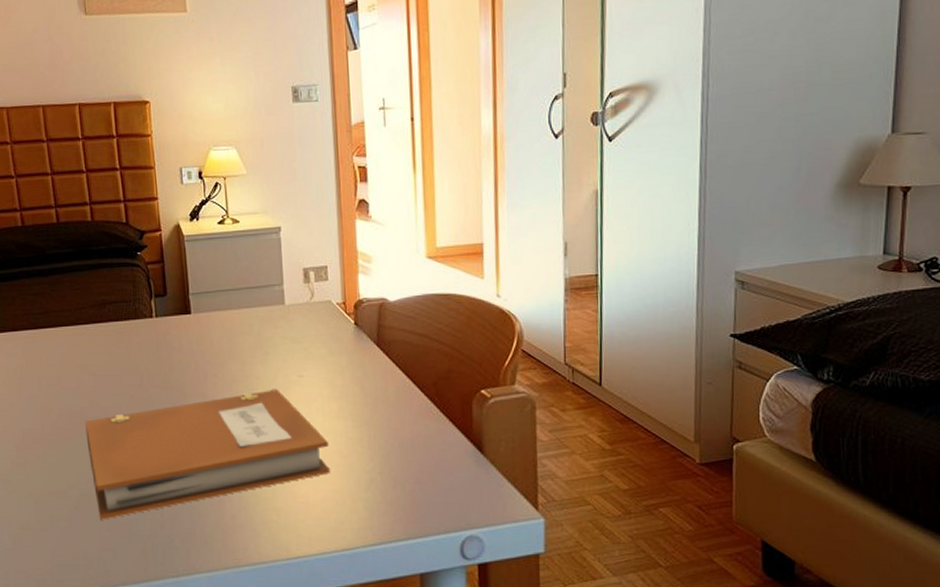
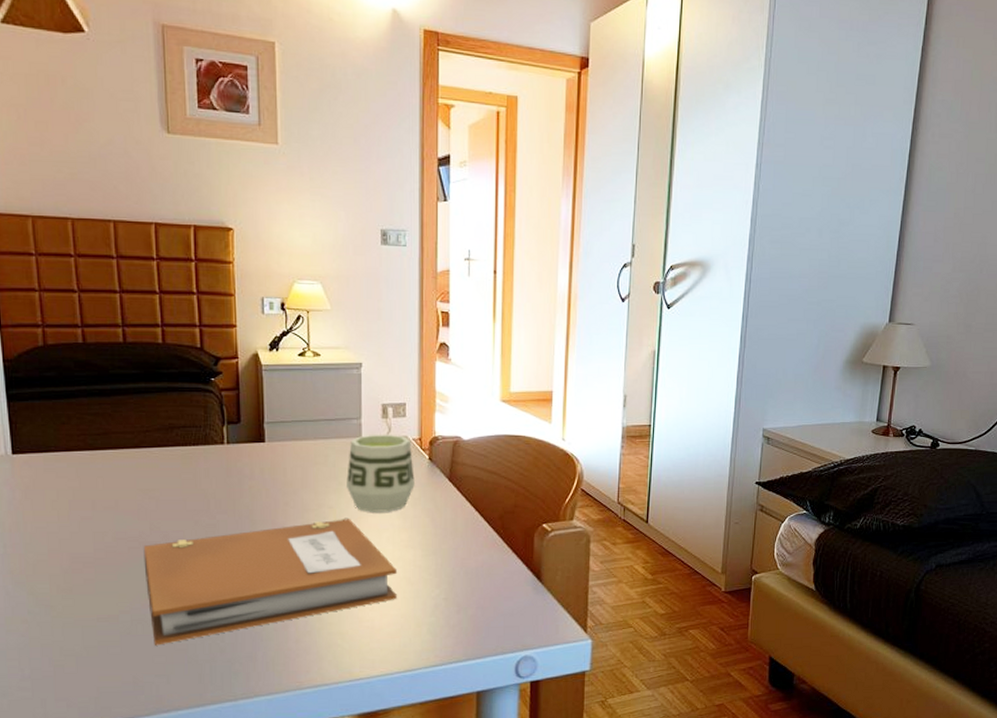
cup: none [272,299,341,382] -> present [347,434,415,512]

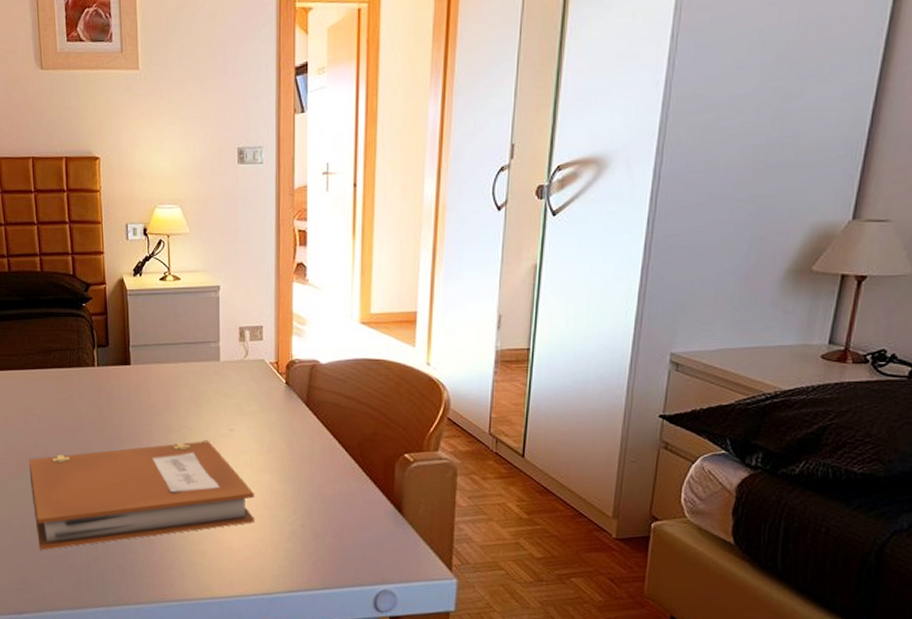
cup: present [347,434,415,512] -> none [206,357,271,436]

